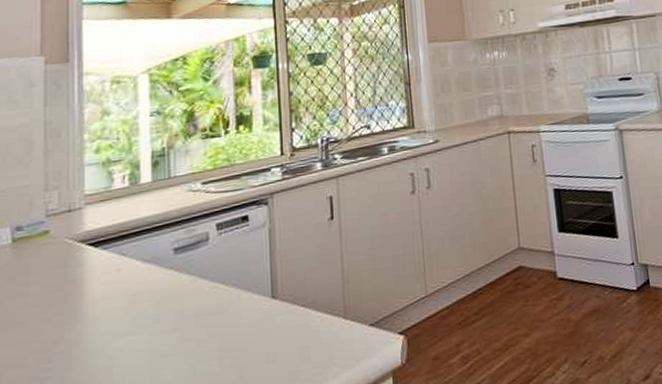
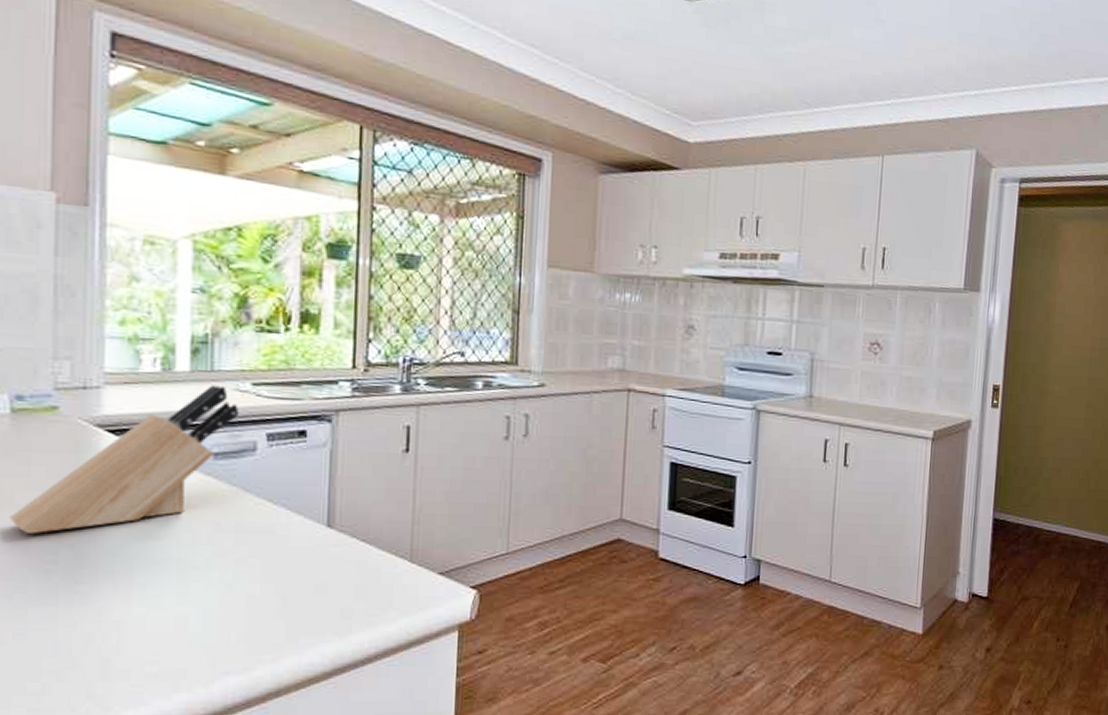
knife block: none [11,189,192,348] -> present [9,385,239,533]

